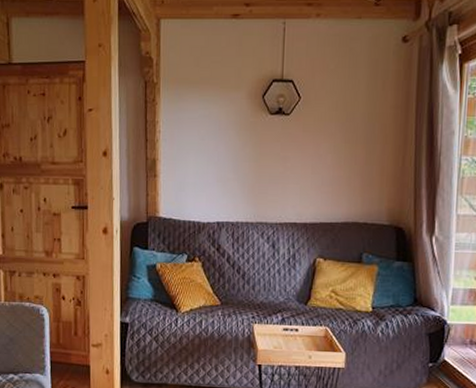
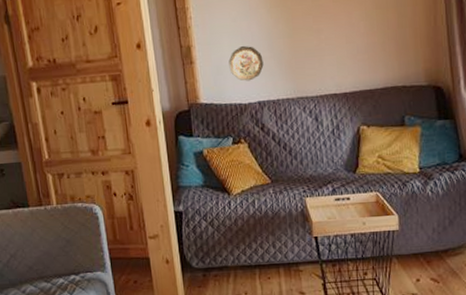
decorative plate: none [192,164,227,201] -> present [228,45,264,81]

